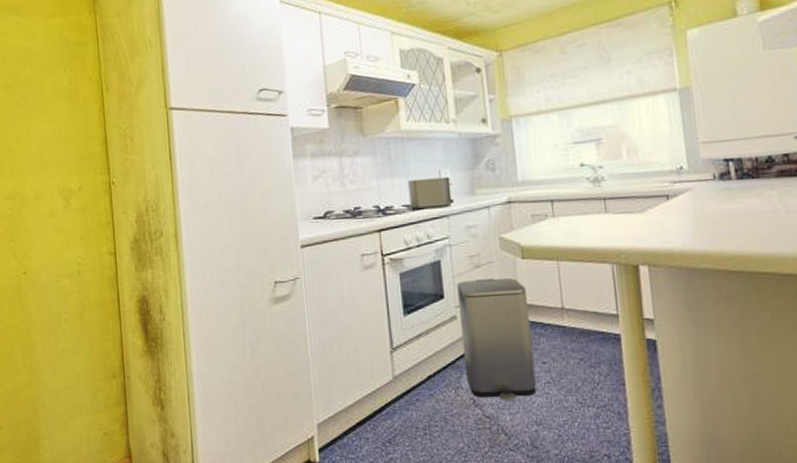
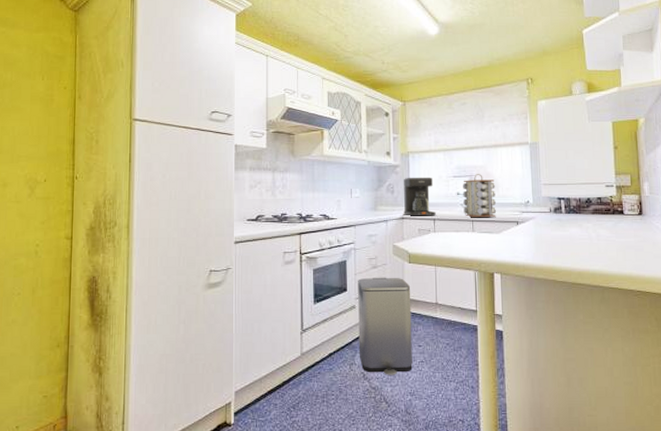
toaster: present [407,176,454,210] -> none [325,195,360,219]
coffee maker: none [507,146,554,199] -> present [403,177,436,216]
spice rack: none [587,135,637,195] -> present [463,173,496,218]

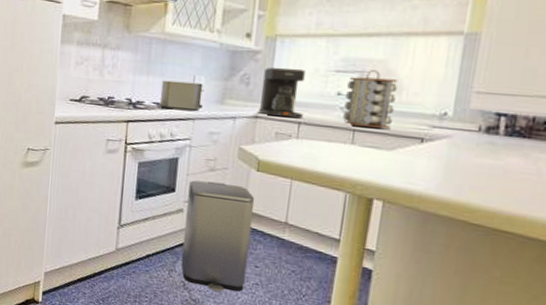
toaster: none [325,195,360,219] -> present [159,80,204,112]

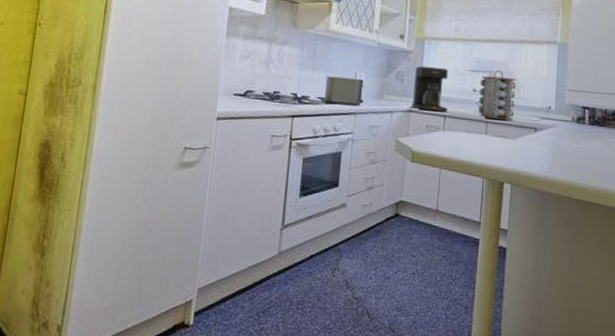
pedal bin: present [181,180,255,292] -> none [344,174,411,286]

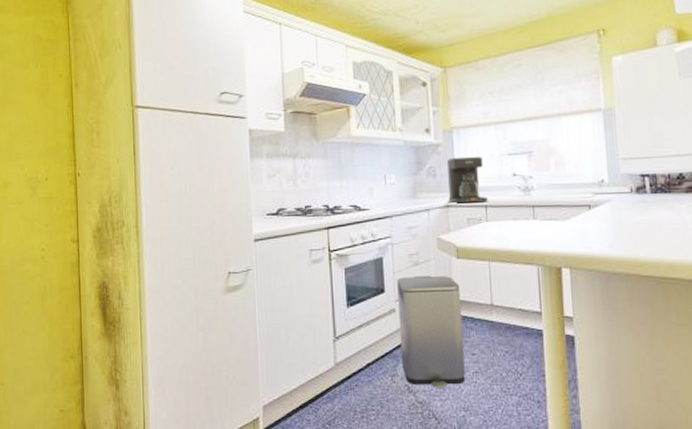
toaster: present [323,75,365,107] -> none [355,180,397,211]
pedal bin: none [344,174,411,286] -> present [397,275,466,388]
spice rack: present [478,69,516,121] -> none [520,148,562,203]

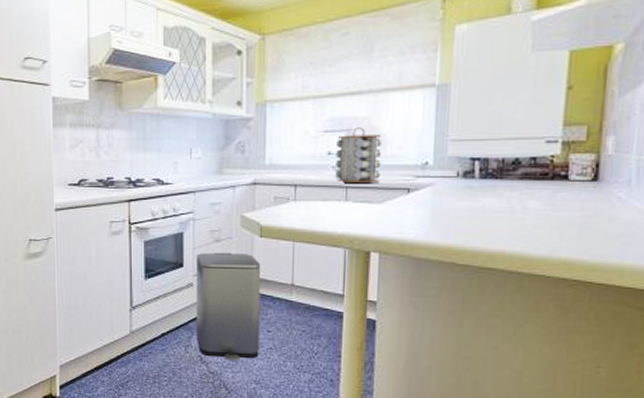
coffee maker: present [447,156,488,204] -> none [256,132,298,181]
spice rack: none [520,148,562,203] -> present [335,126,382,184]

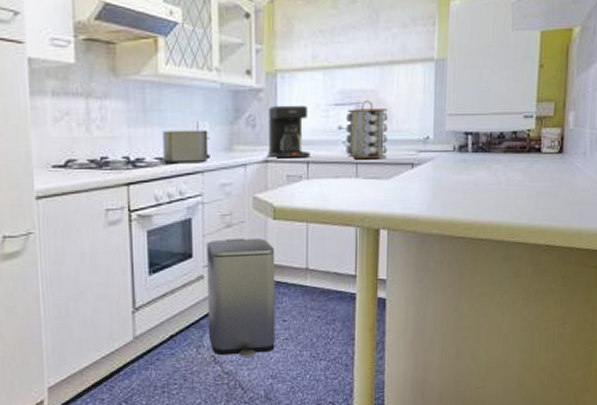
toaster: none [159,155,202,184] -> present [162,130,210,164]
coffee maker: none [256,132,298,181] -> present [268,105,310,159]

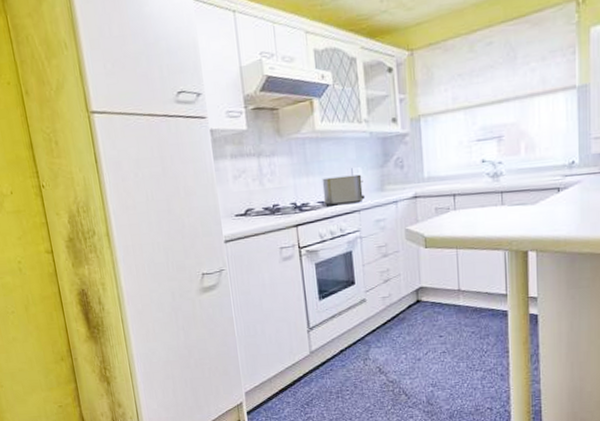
pedal bin: present [207,238,275,357] -> none [367,265,434,368]
coffee maker: present [268,105,310,159] -> none [415,144,456,194]
spice rack: present [346,99,388,160] -> none [489,132,531,189]

